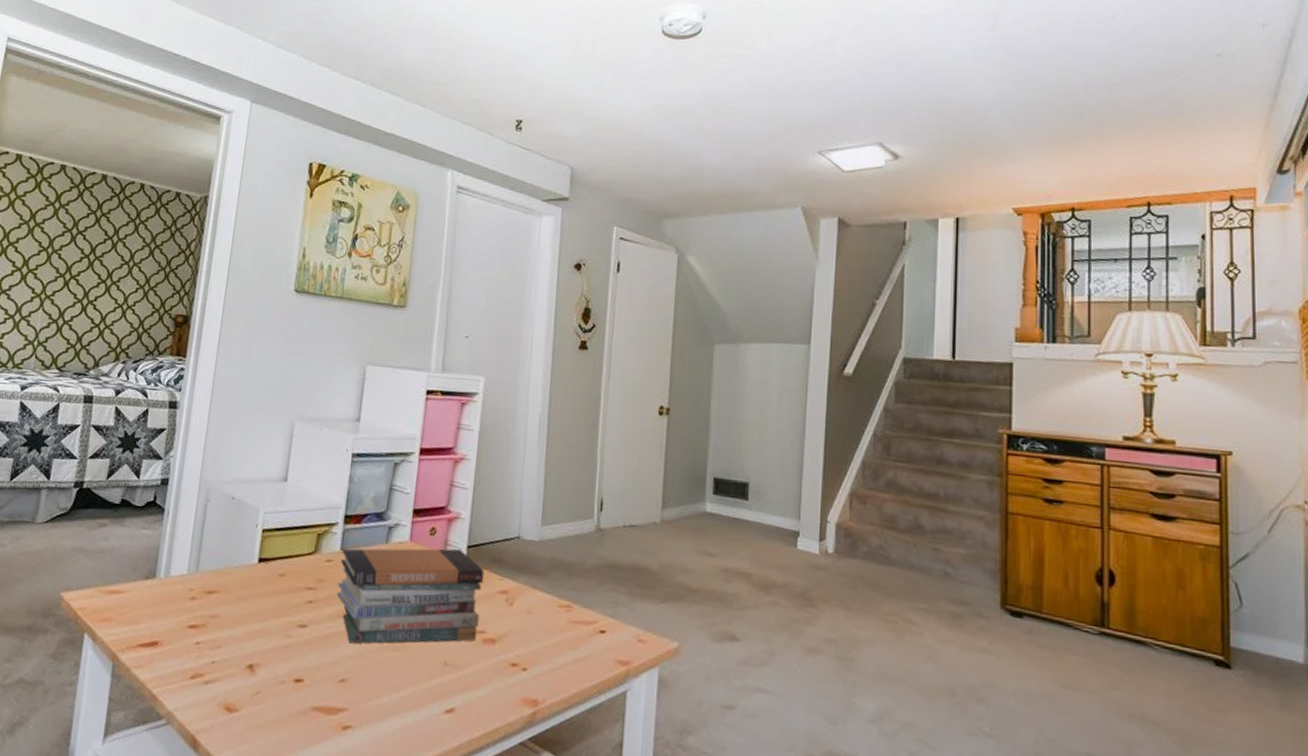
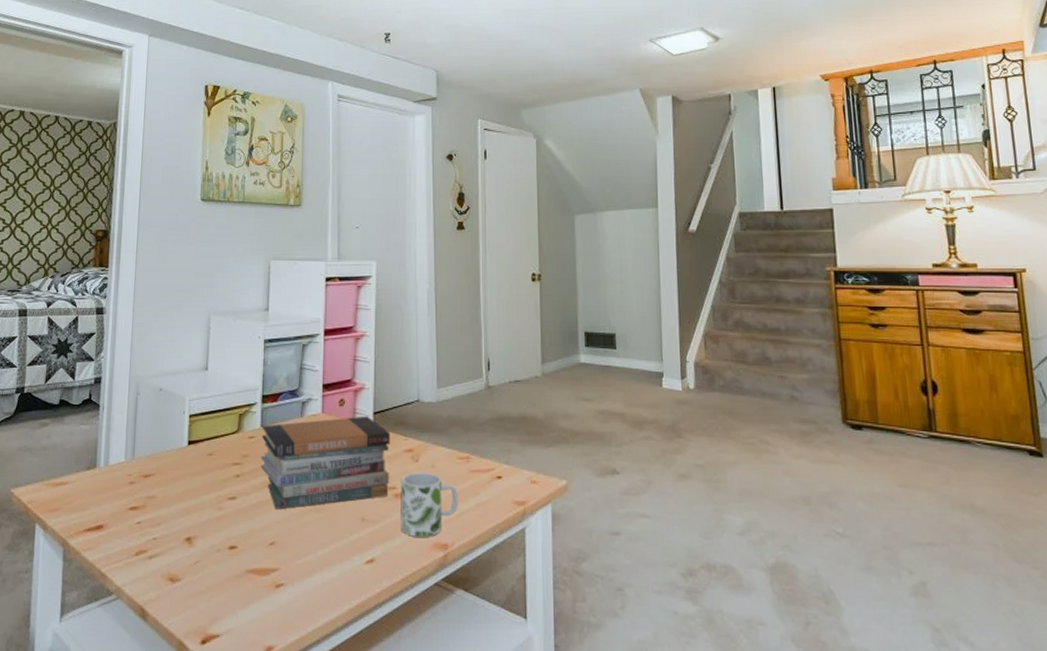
mug: none [487,617,555,691] -> present [400,472,458,537]

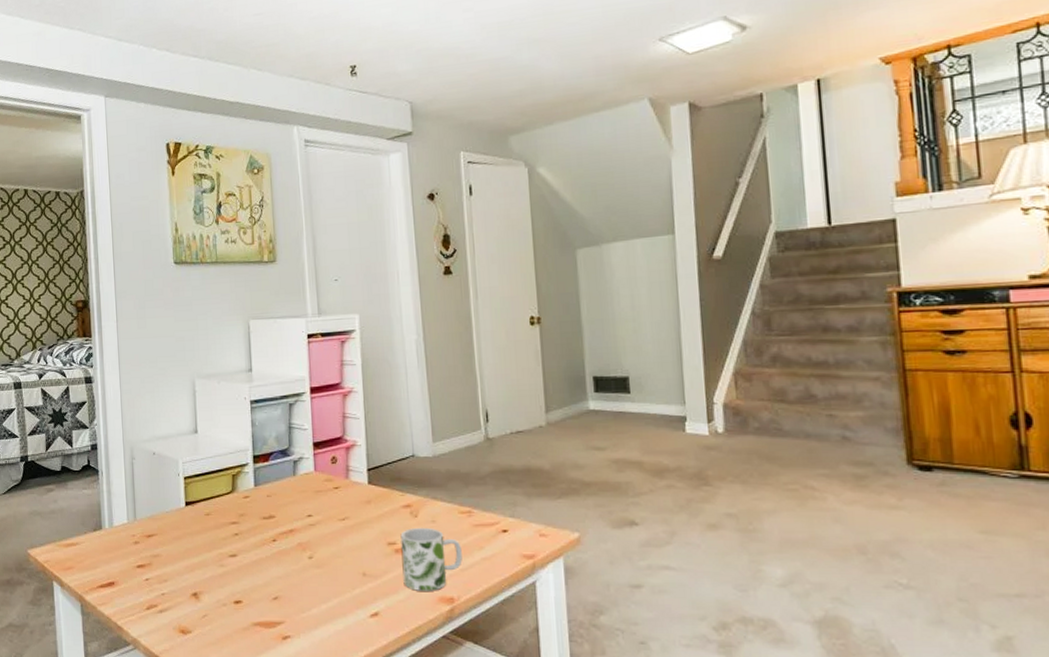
book stack: present [260,416,391,510] -> none [256,472,389,566]

